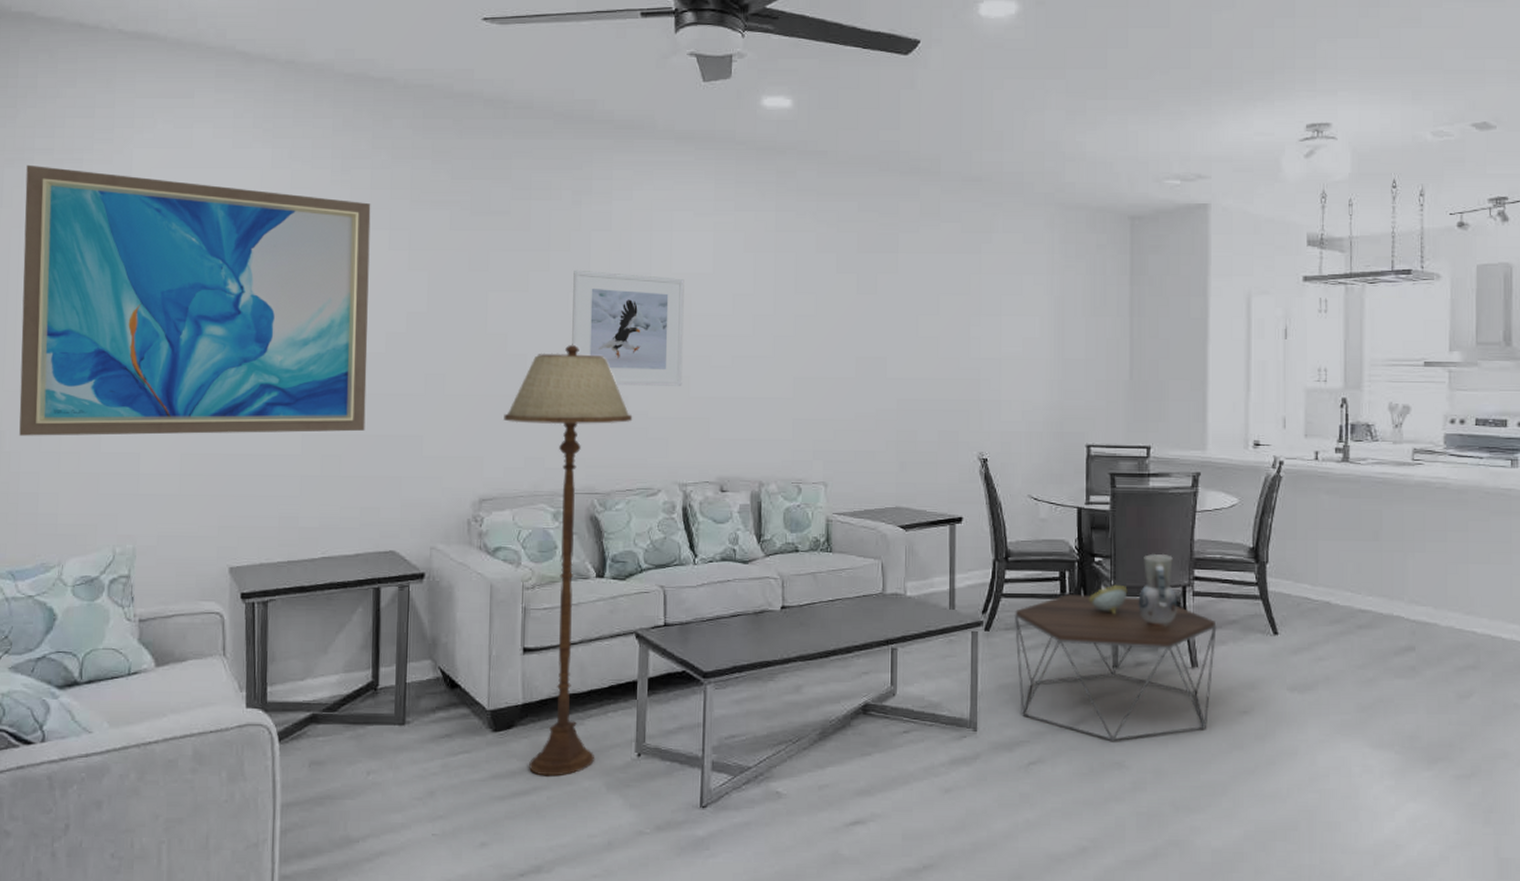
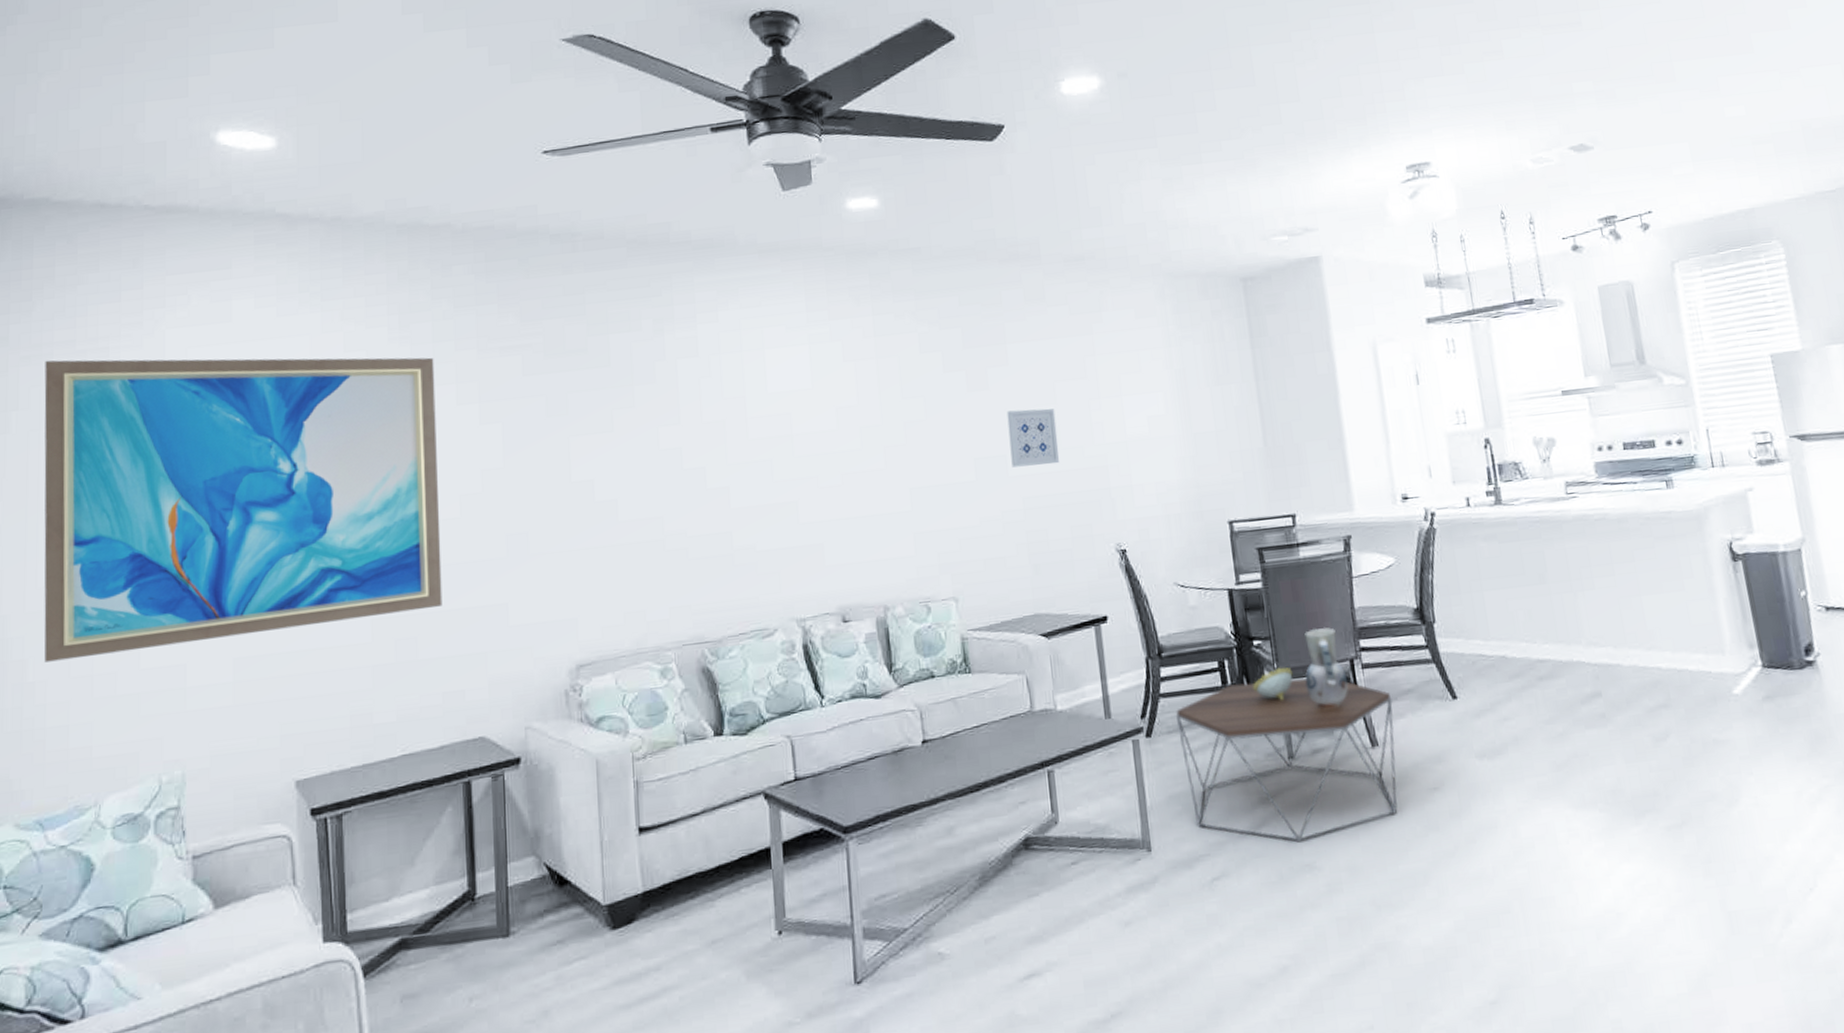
floor lamp: present [504,345,633,777] -> none [597,483,740,974]
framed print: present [572,269,684,386] -> none [661,398,790,521]
wall art: none [890,317,937,372] -> present [1006,408,1059,468]

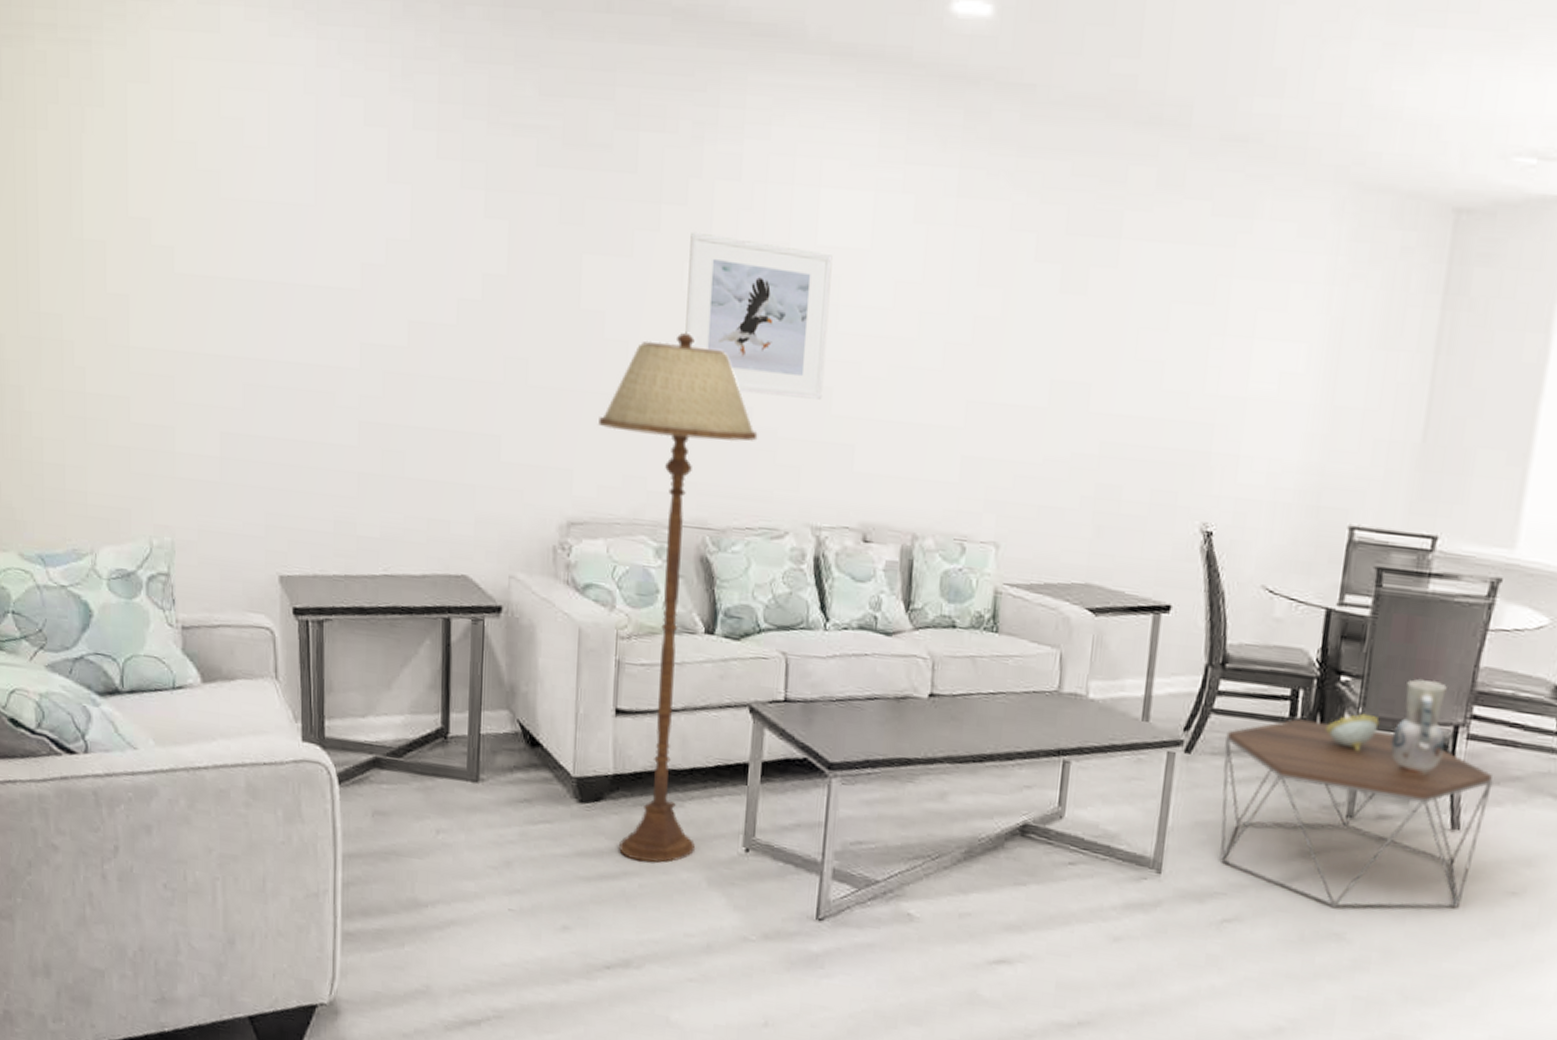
wall art: present [44,357,443,663] -> none [26,44,439,423]
floor lamp: none [597,483,740,974] -> present [598,333,758,863]
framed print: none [661,398,790,521] -> present [685,231,833,400]
wall art: present [1006,408,1059,468] -> none [1095,328,1164,409]

